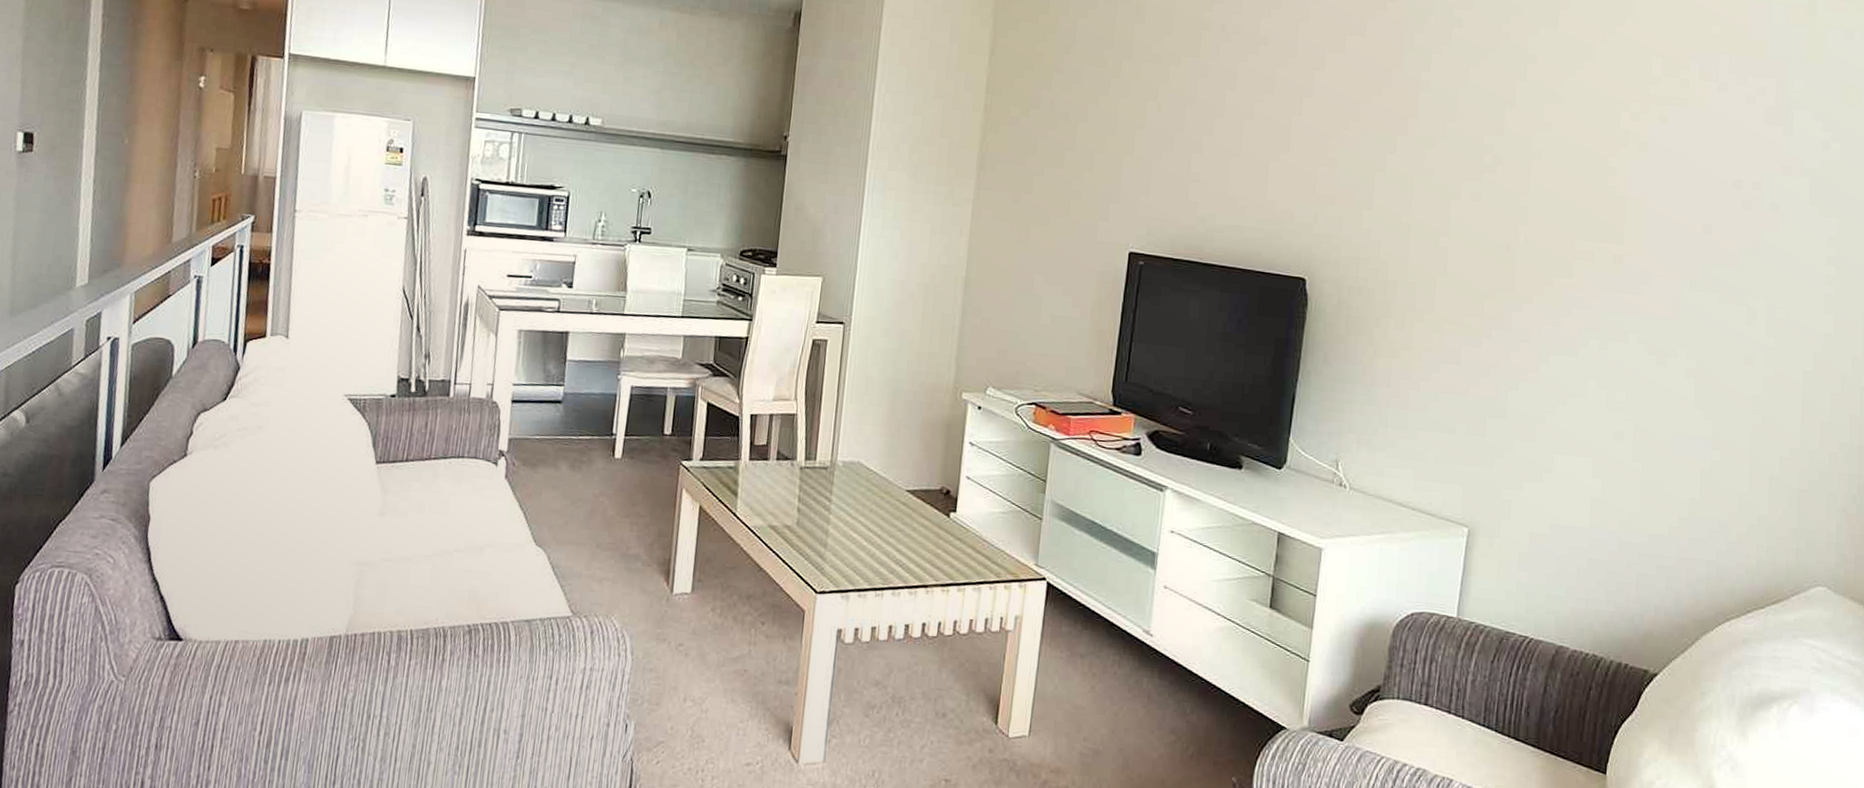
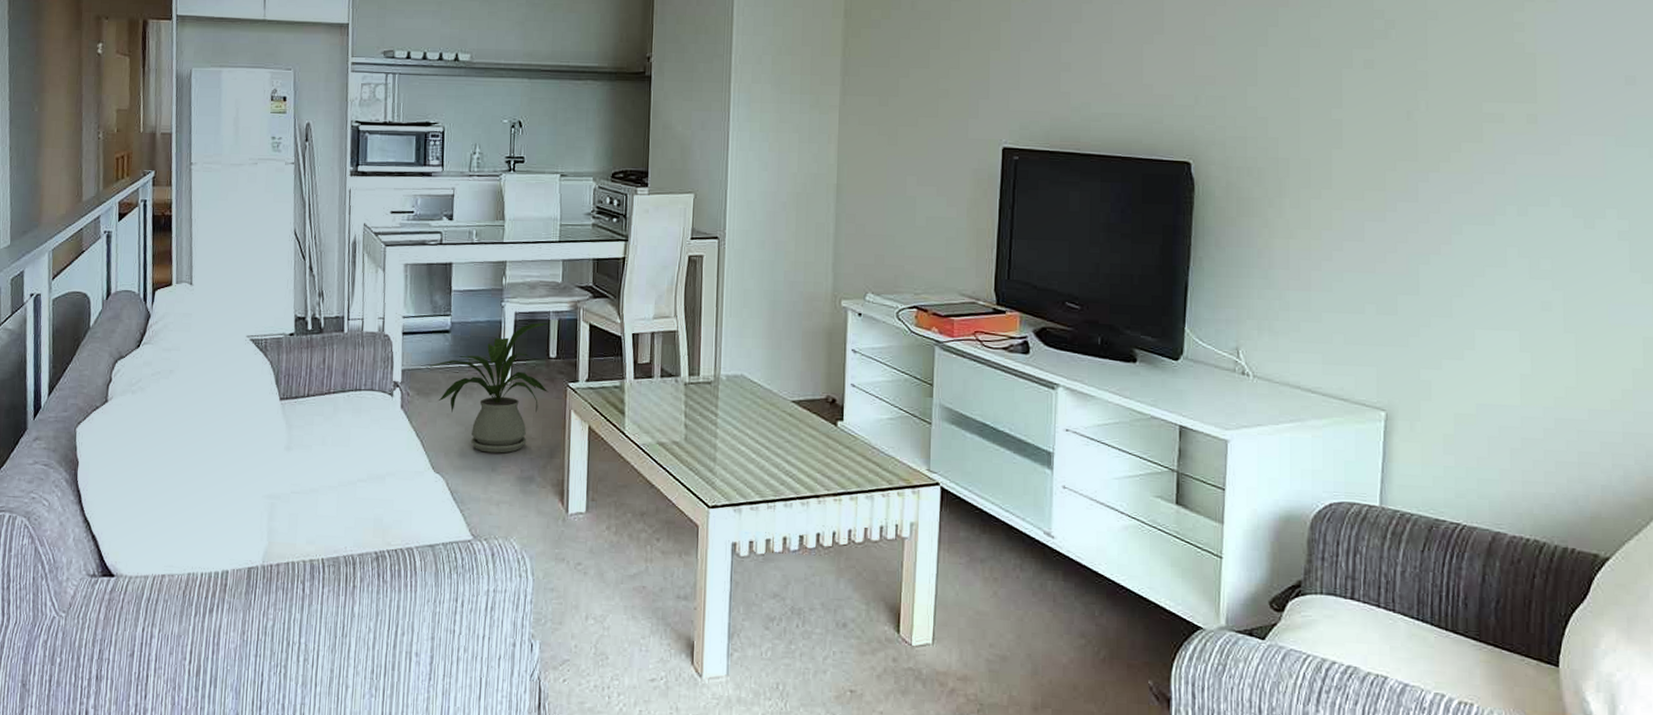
house plant: none [534,398,666,530] -> present [425,323,550,454]

